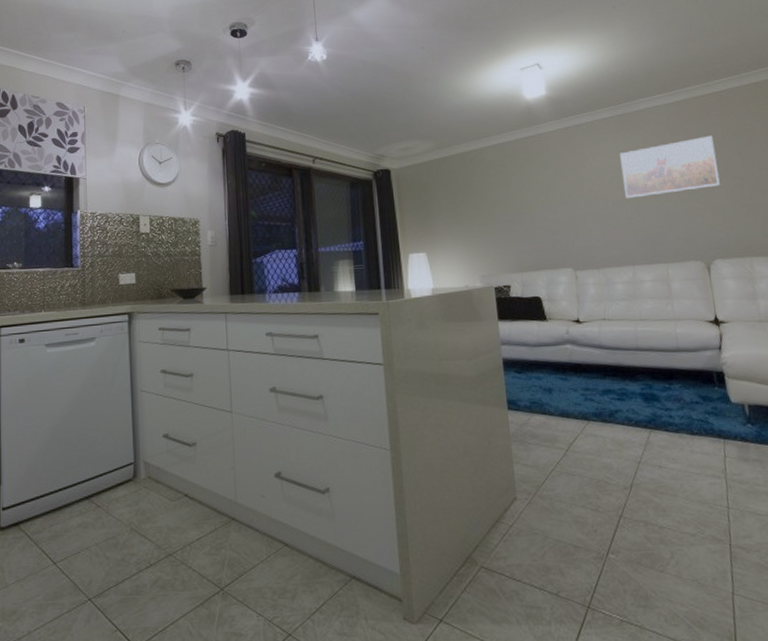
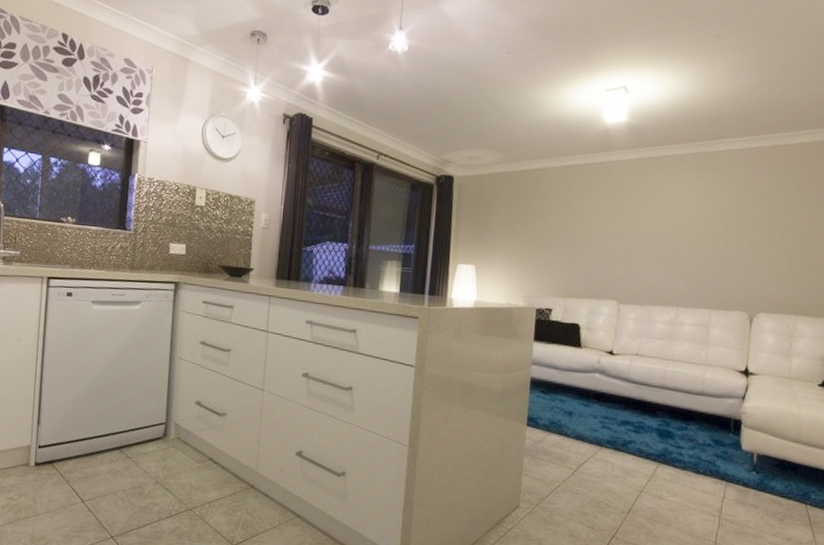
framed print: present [620,135,720,199] -> none [685,187,787,241]

